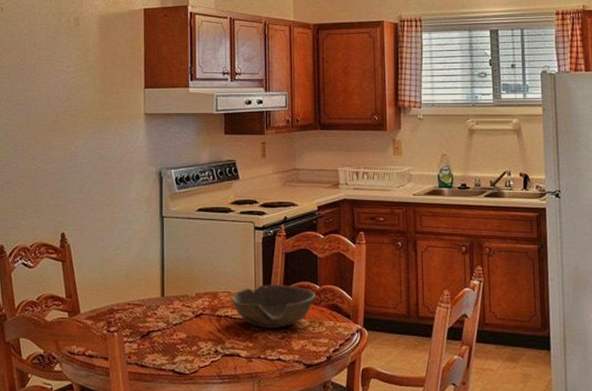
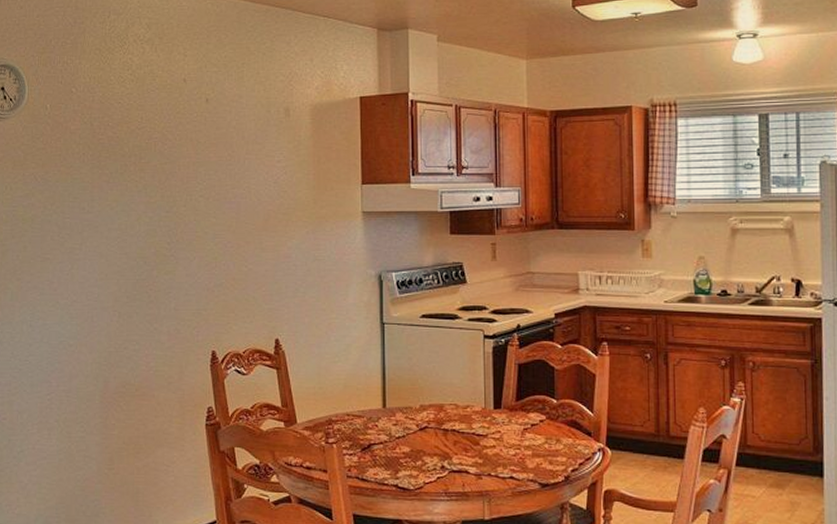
bowl: present [231,285,316,328] -> none [458,398,552,444]

